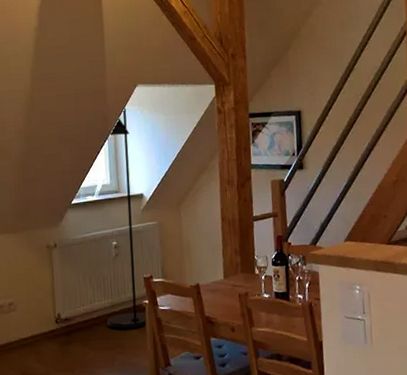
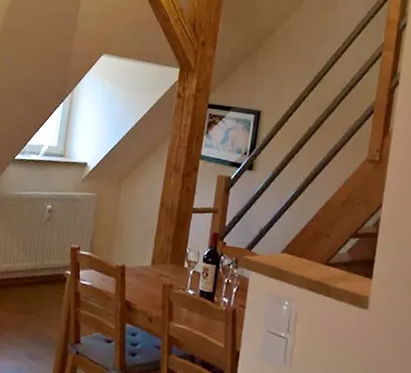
floor lamp: present [107,107,148,329] -> none [25,73,88,297]

